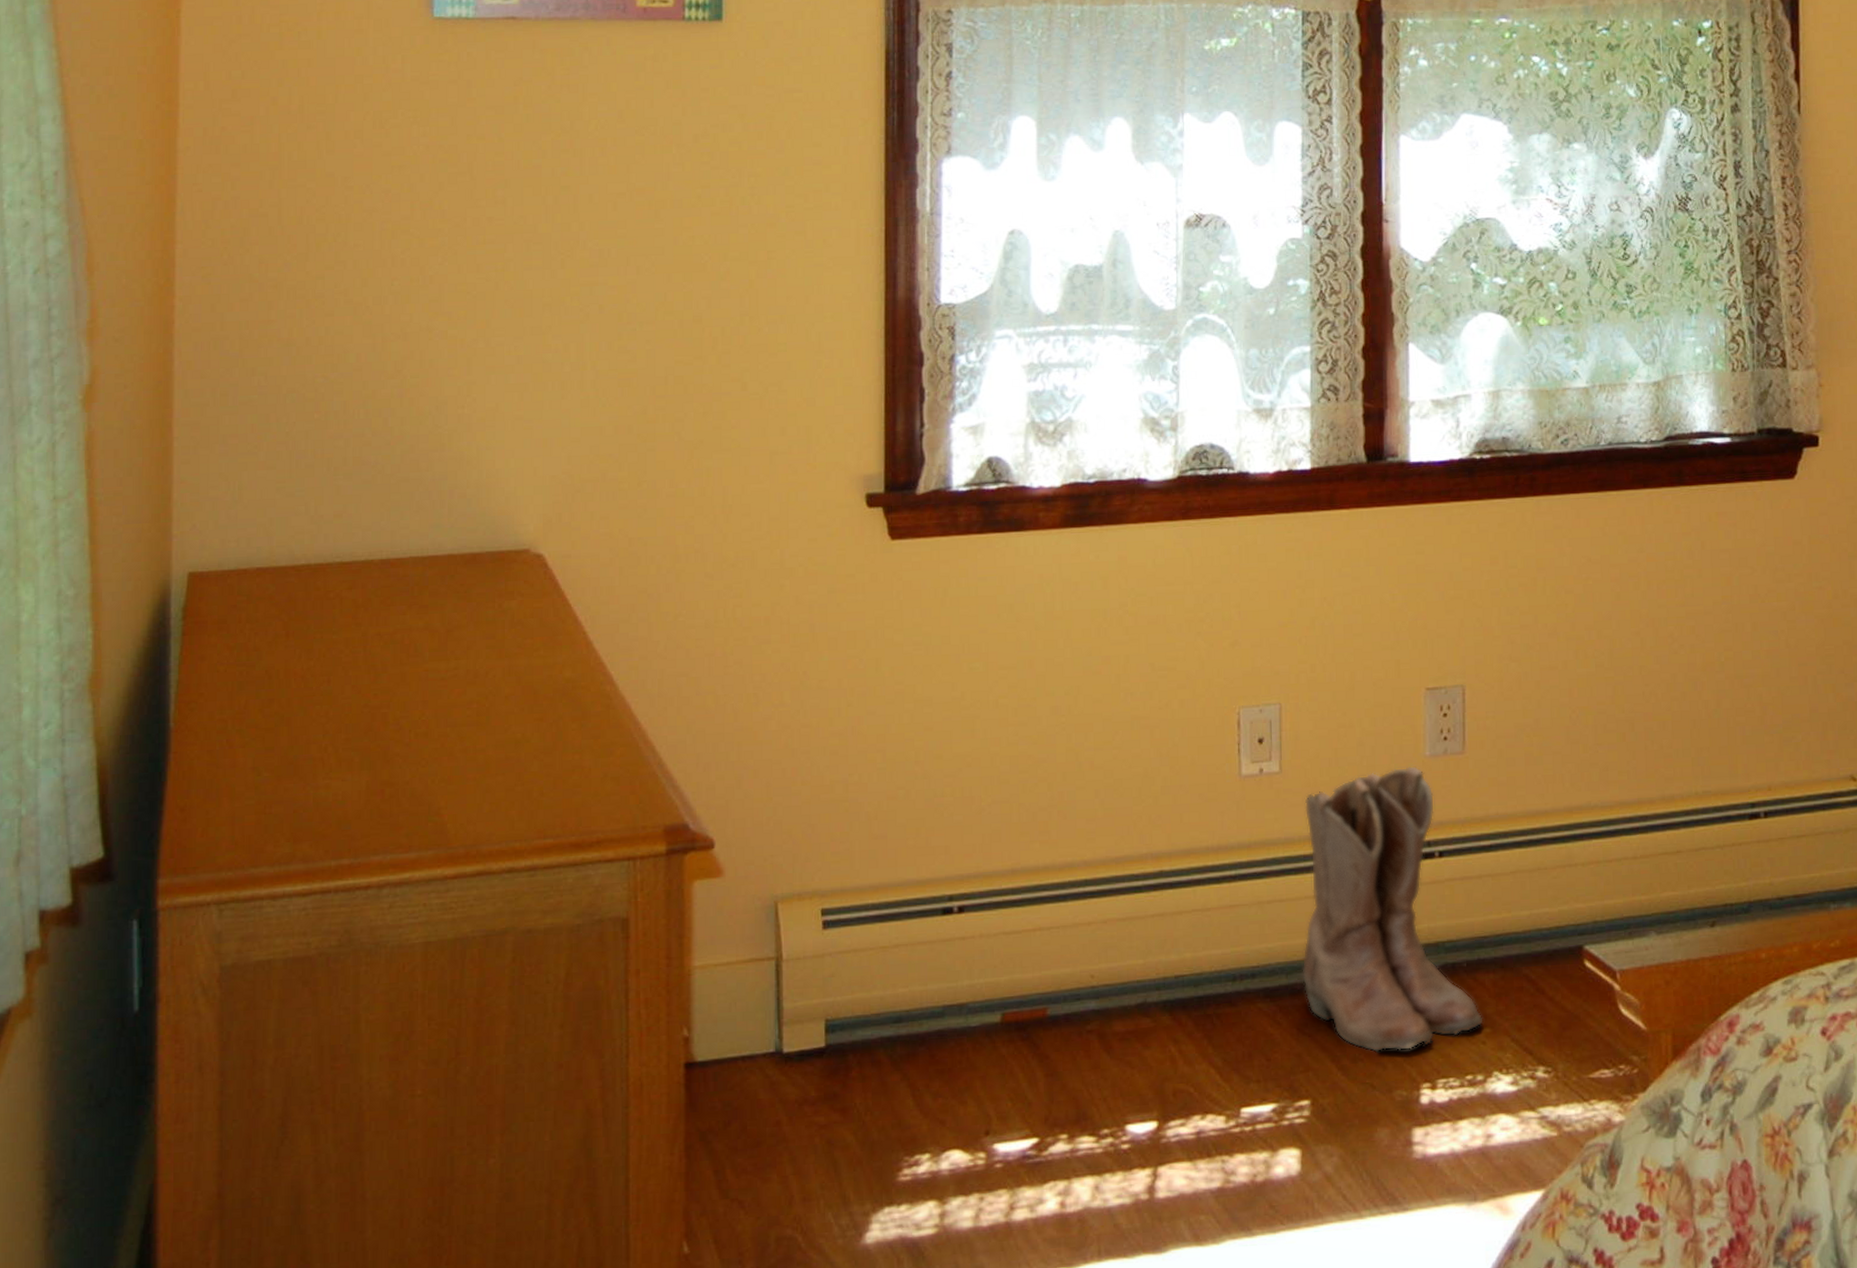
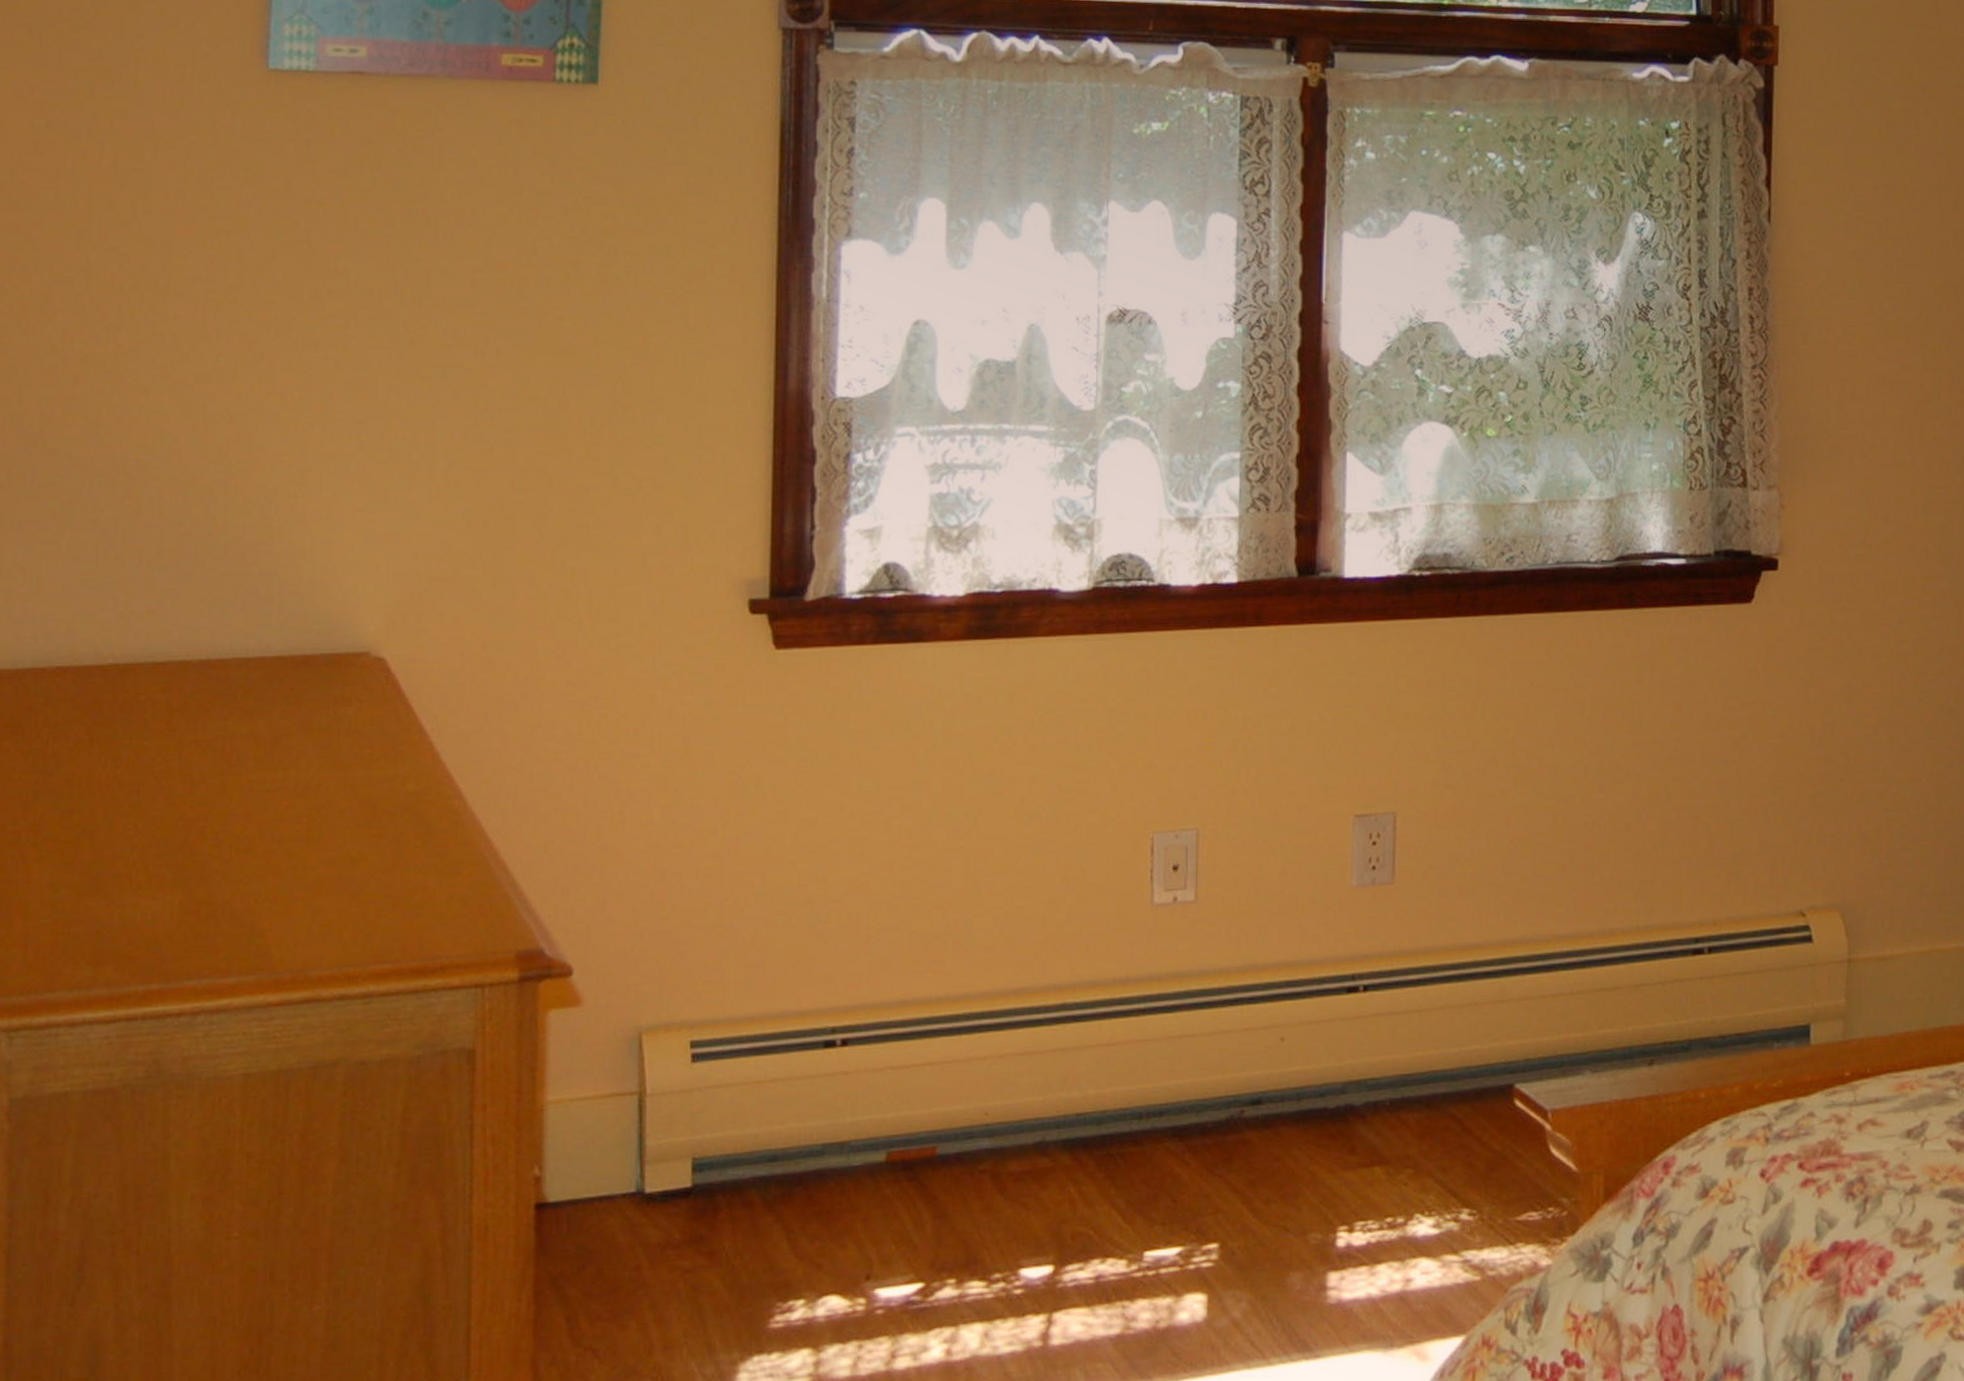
boots: present [1302,765,1484,1053] -> none [1213,895,1406,1194]

